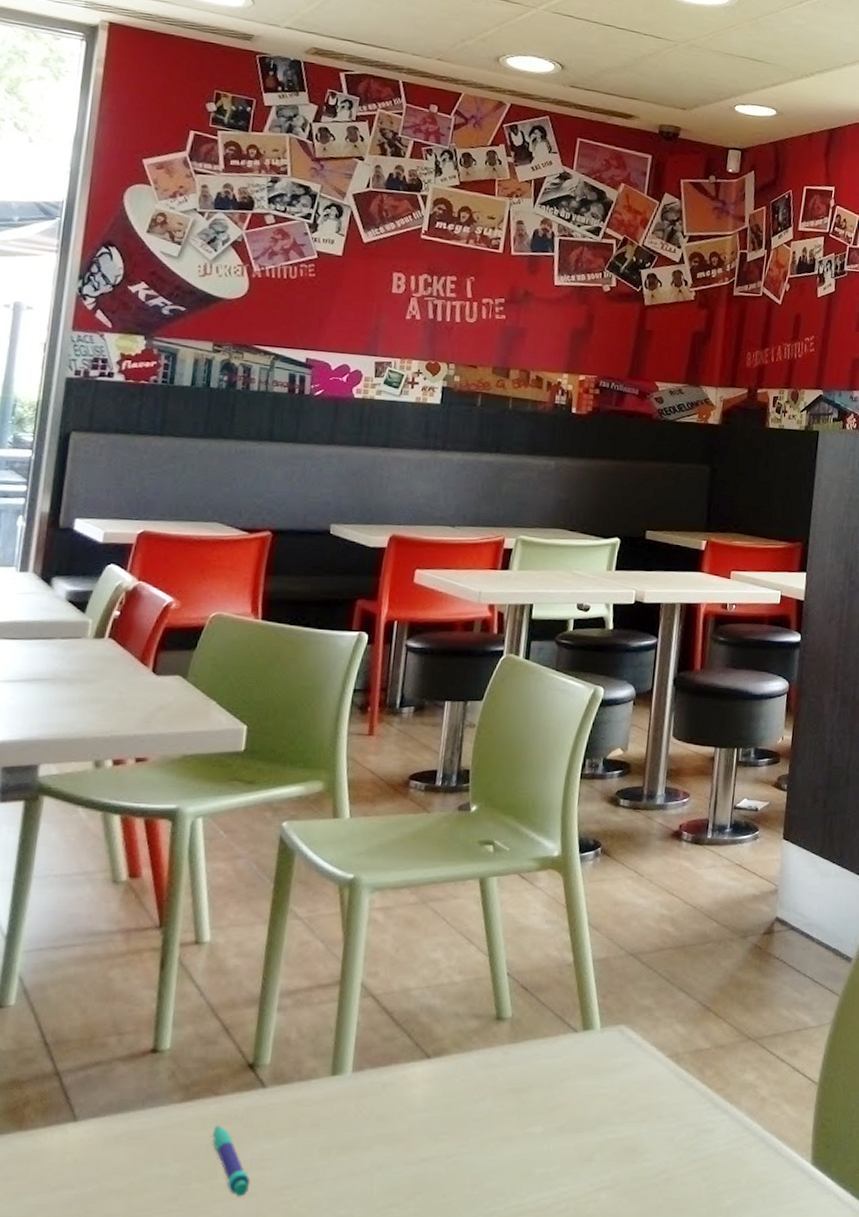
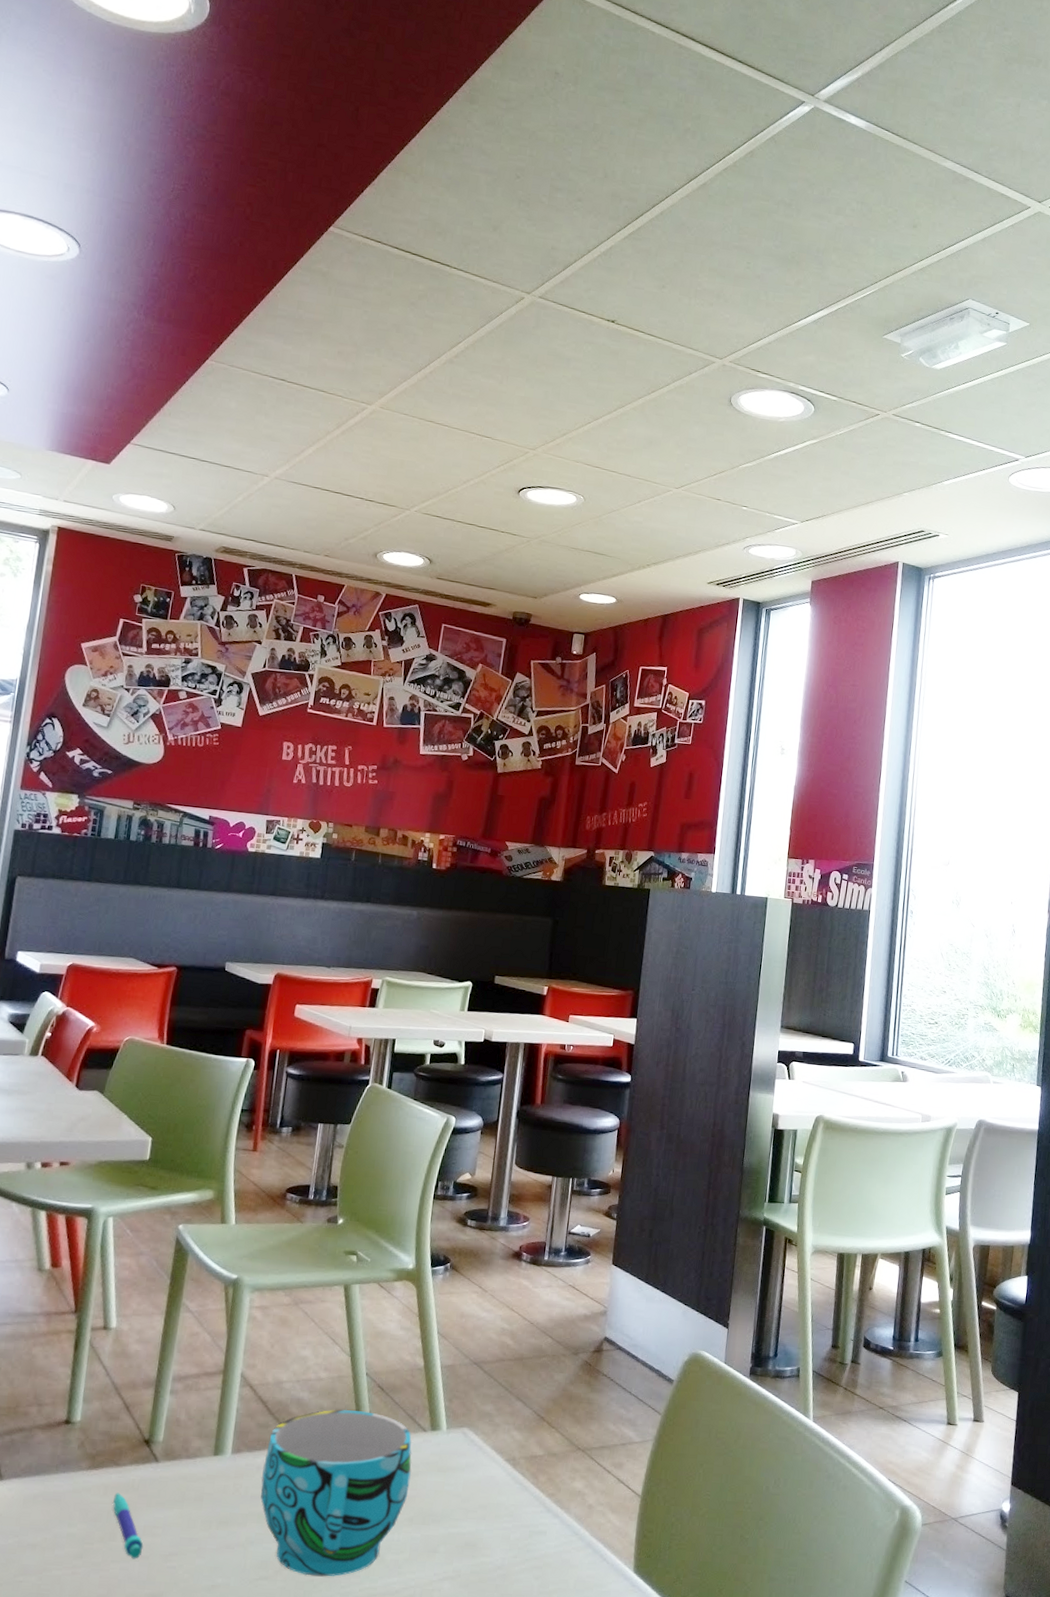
cup: none [387,1015,562,1198] -> present [260,1409,412,1577]

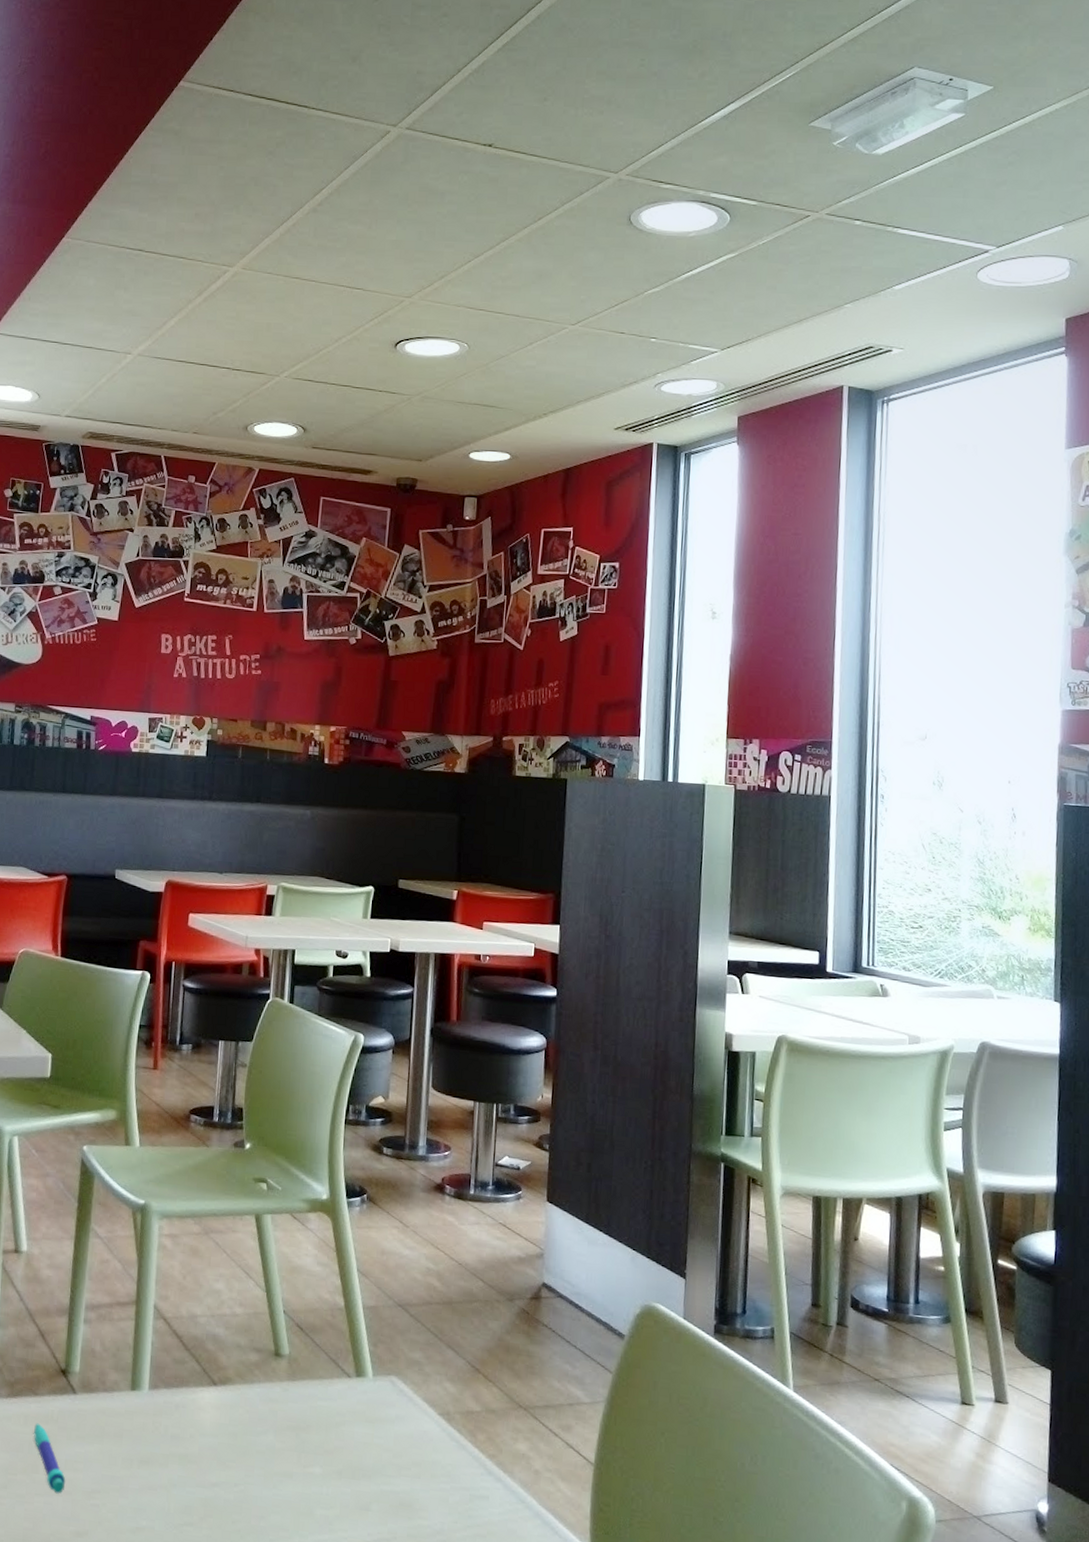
cup: present [260,1409,412,1577] -> none [180,1348,337,1528]

